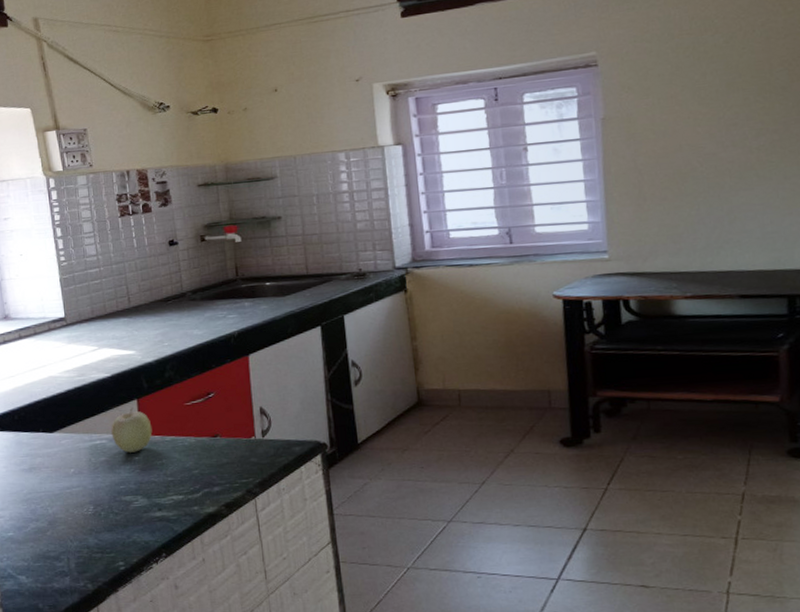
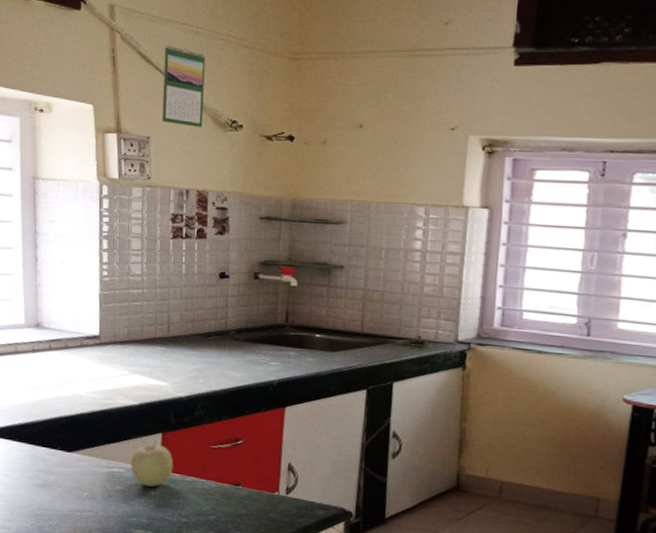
calendar: none [89,45,133,114] -> present [161,45,206,128]

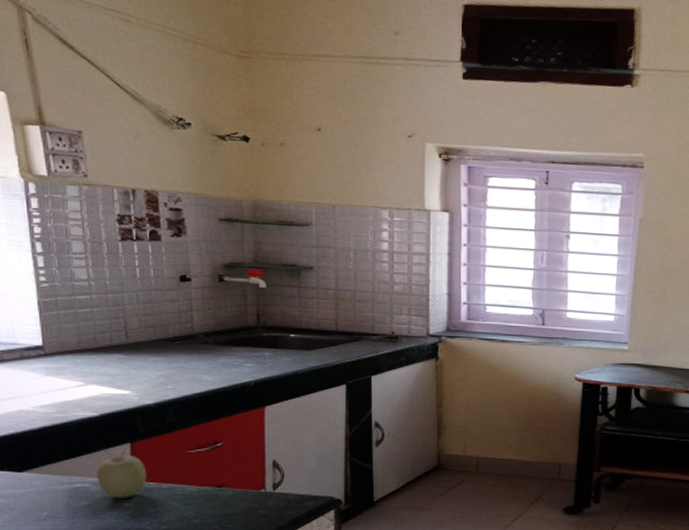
calendar: present [161,45,206,128] -> none [90,31,144,124]

